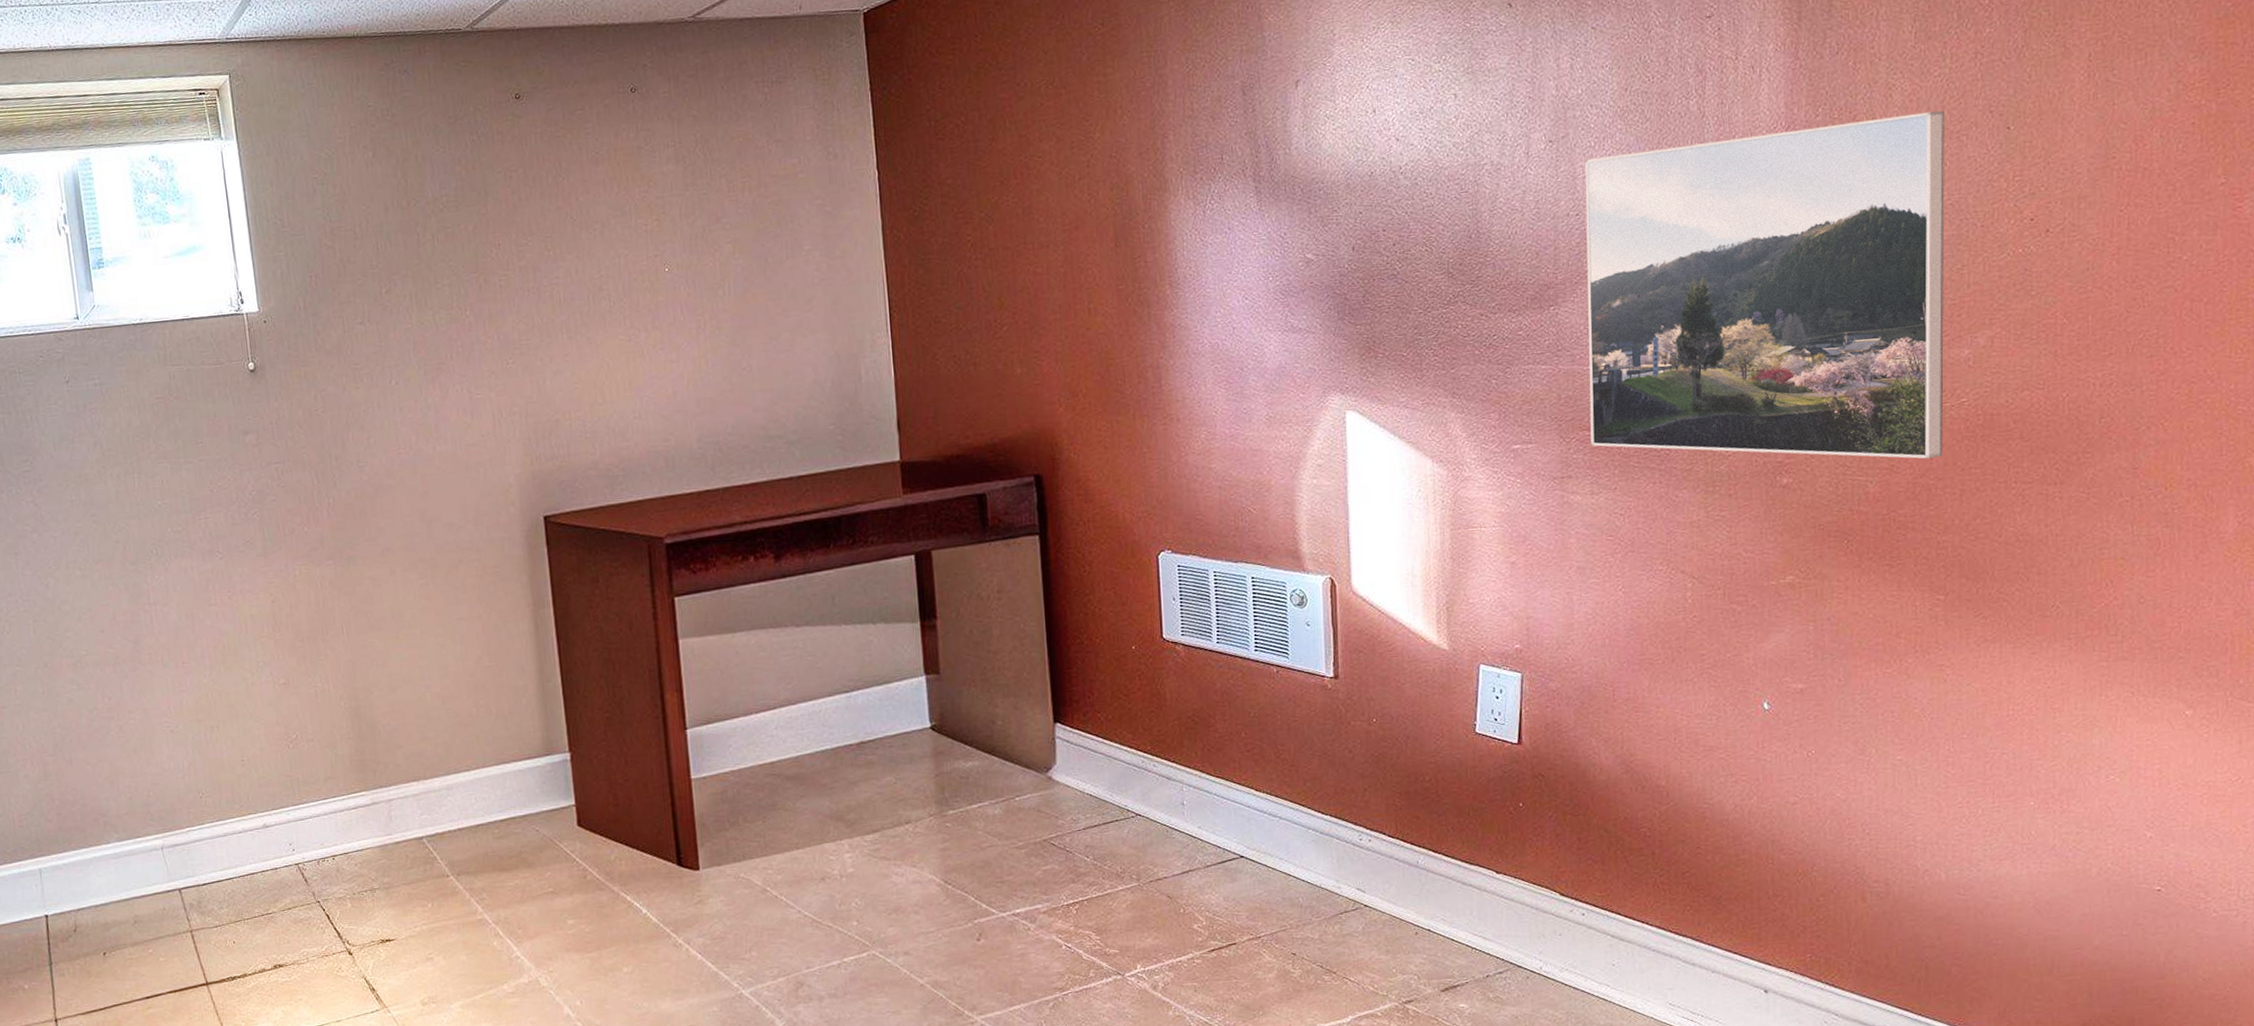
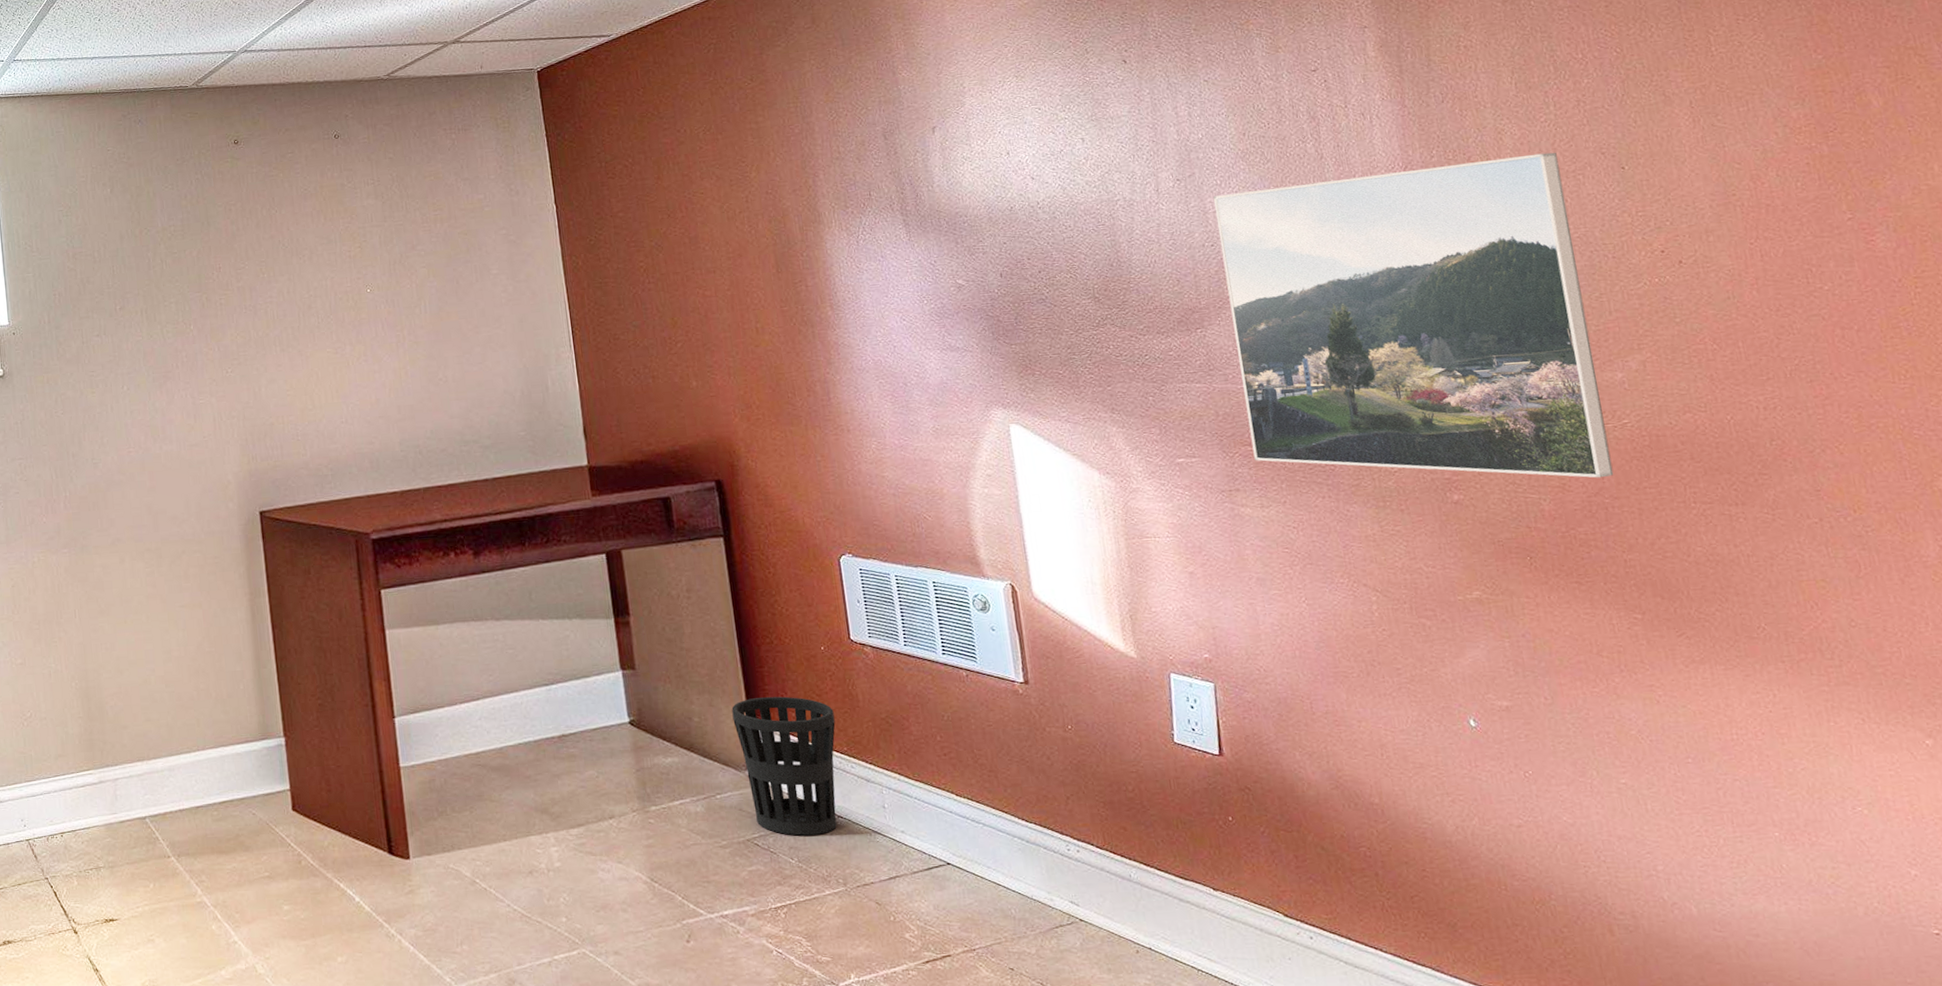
wastebasket: none [1036,697,1141,835] -> present [731,696,837,836]

